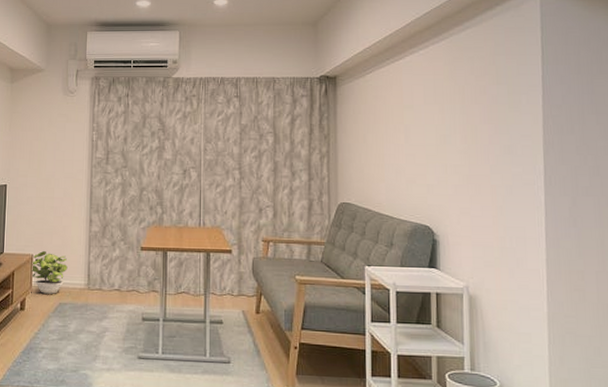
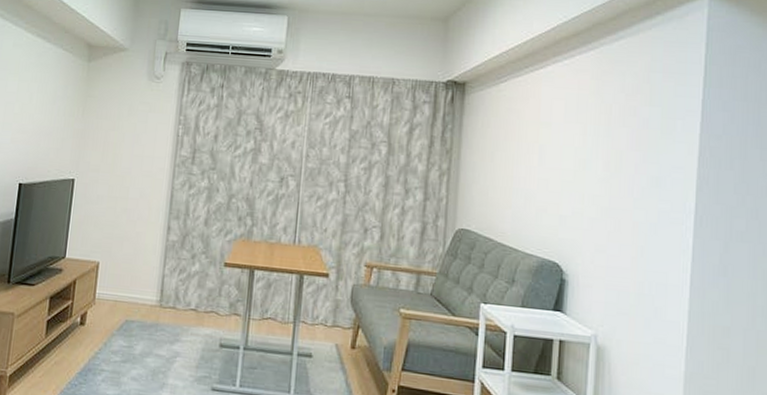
potted plant: present [32,251,68,294] -> none [96,259,139,309]

